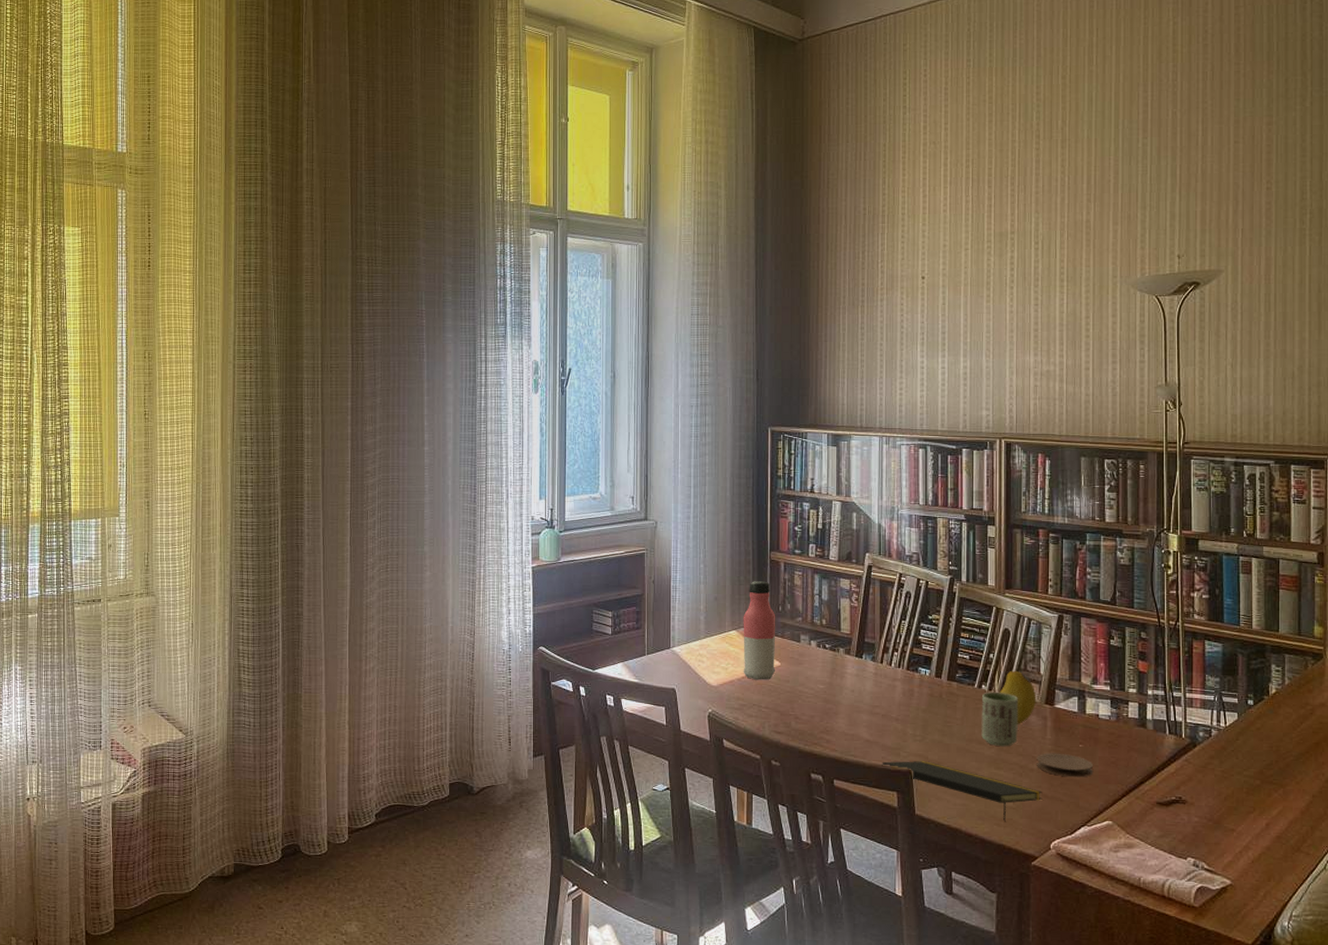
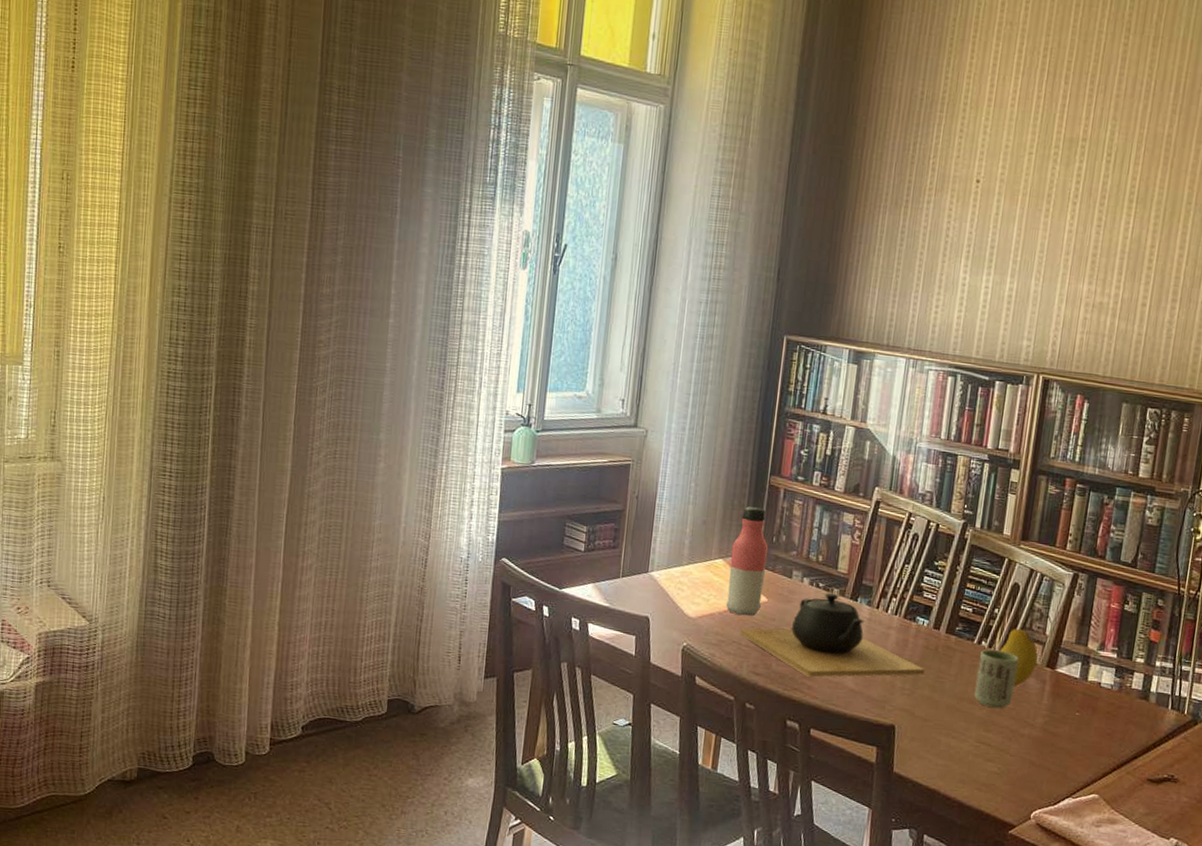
teapot: none [759,652,932,732] -> present [740,592,925,678]
notepad: present [882,761,1043,822] -> none [864,713,1030,787]
coaster: present [1037,753,1094,778] -> none [1028,718,1088,747]

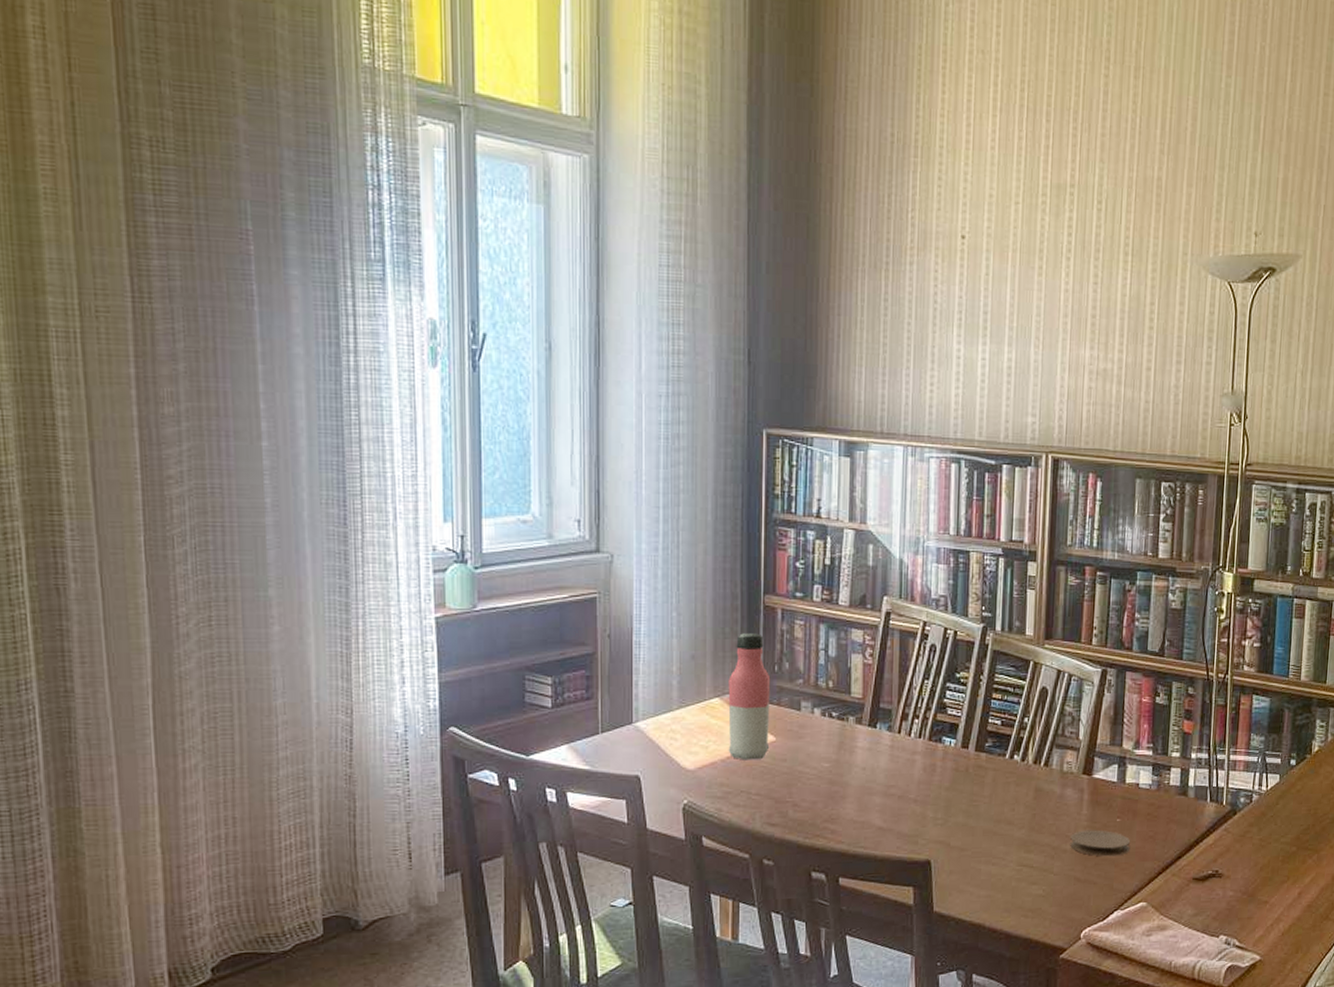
teapot: present [740,592,925,678] -> none [748,722,956,820]
cup: present [974,649,1018,709] -> none [1011,762,1053,827]
fruit: present [999,628,1038,686] -> none [1033,736,1073,799]
coaster: none [1028,718,1088,747] -> present [1070,830,1131,857]

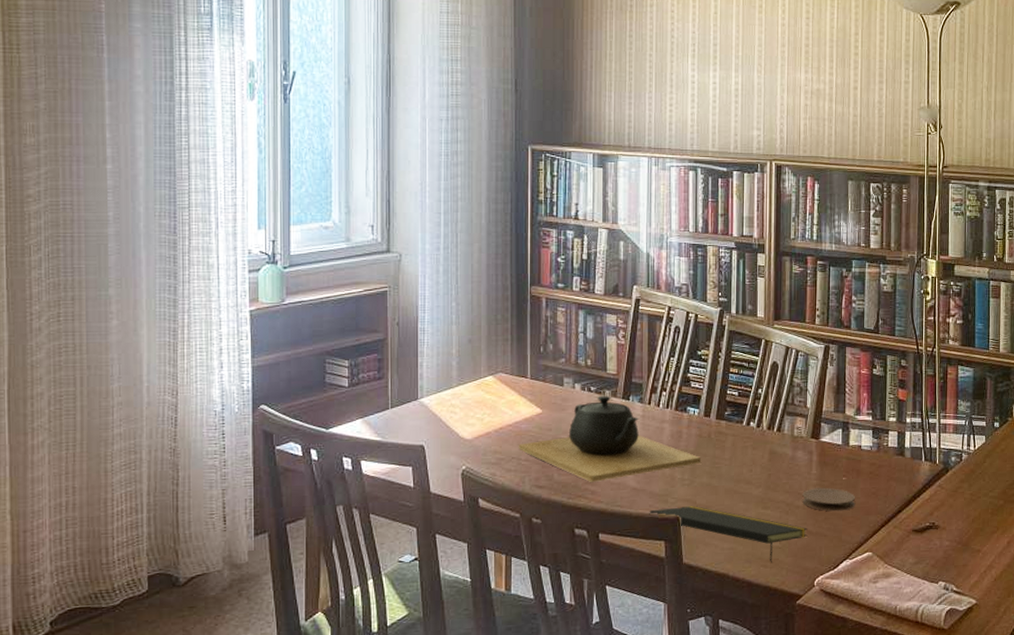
water bottle: present [728,633,771,761] -> none [500,319,537,431]
teapot: none [748,722,956,820] -> present [518,395,700,482]
notepad: none [896,848,1075,912] -> present [649,506,808,562]

